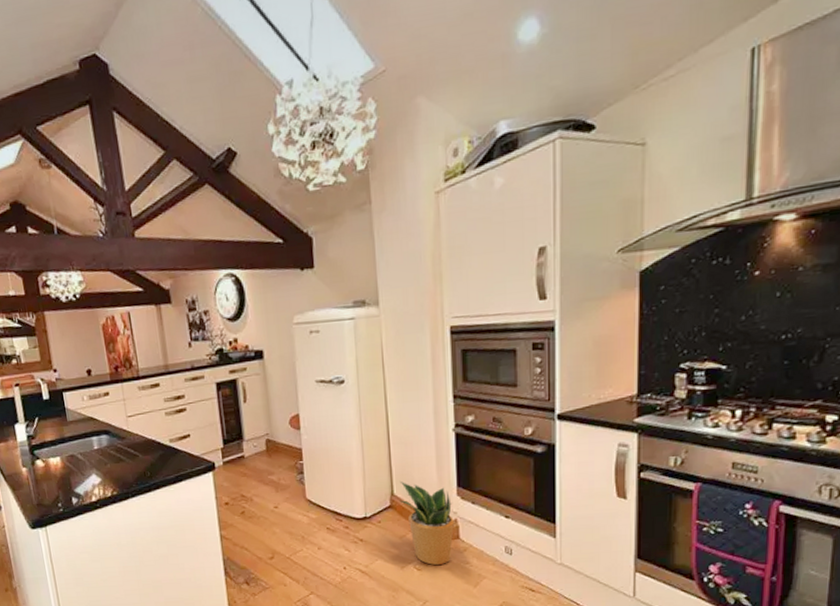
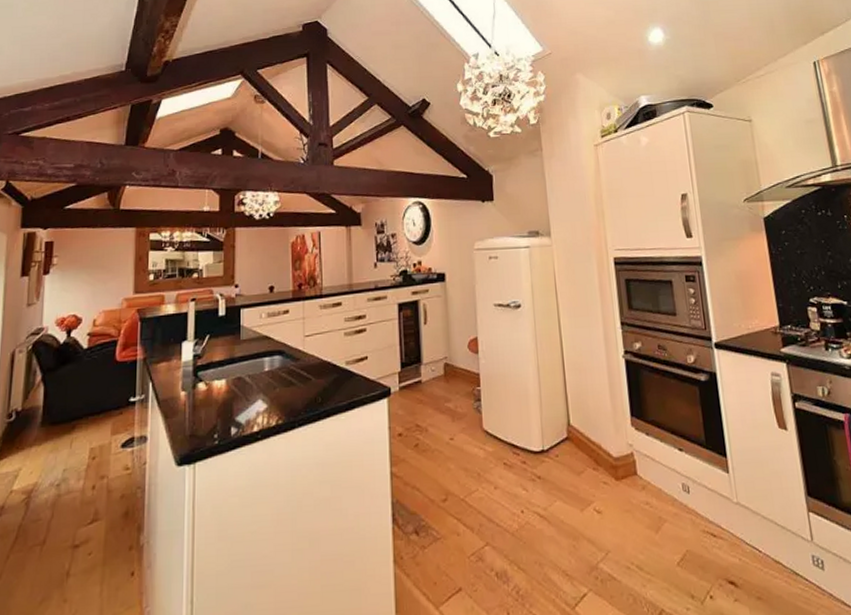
potted plant: present [399,482,454,565] -> none [575,410,631,506]

